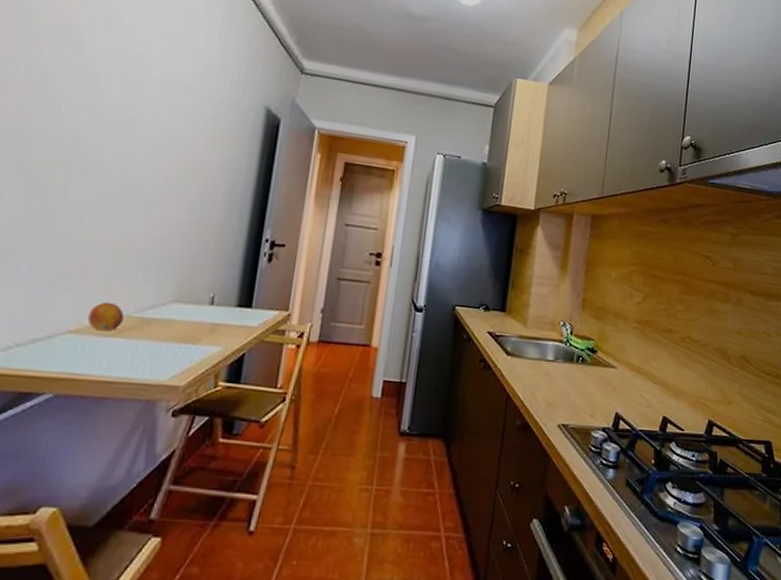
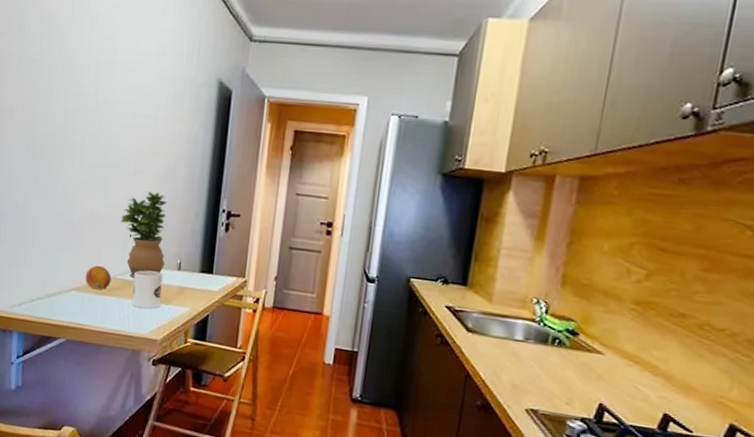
potted plant: none [141,218,200,315] -> present [121,191,167,278]
mug: none [149,306,191,351] -> present [132,270,163,309]

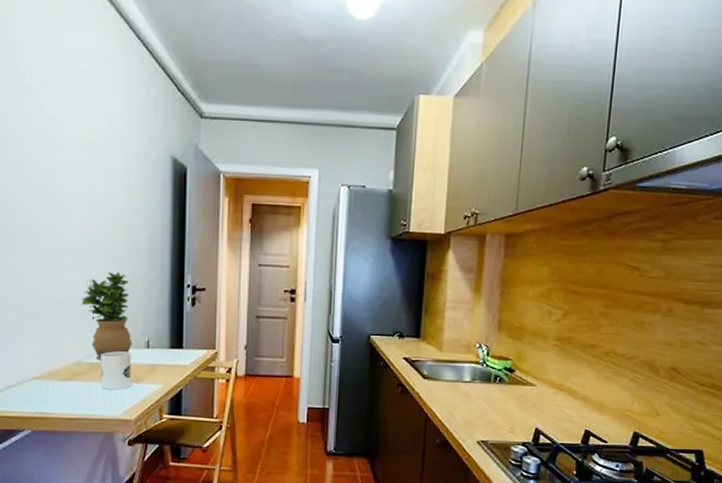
fruit: present [85,265,111,290] -> none [47,351,76,376]

